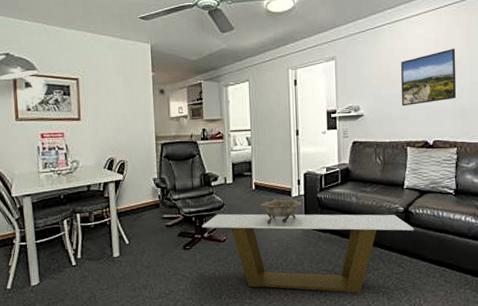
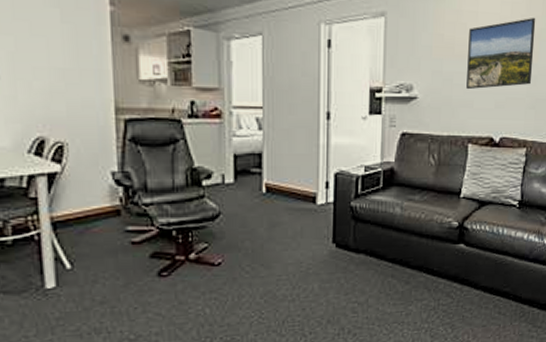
coffee table: present [202,213,414,293] -> none [186,226,469,331]
decorative bowl: present [260,199,302,225] -> none [273,207,330,242]

